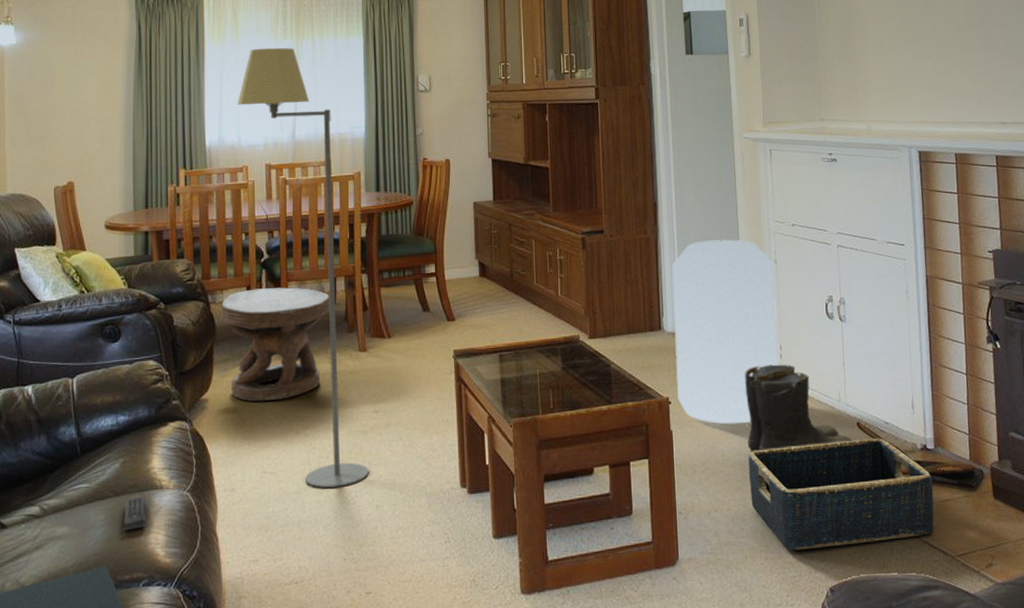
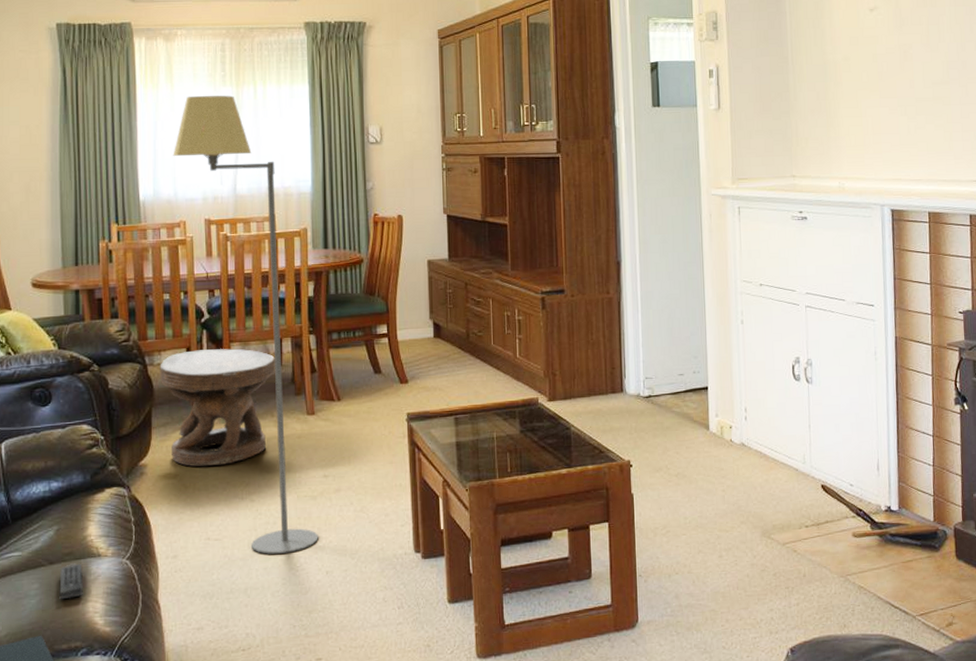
air purifier: present [671,239,778,424] -> none [634,299,743,487]
boots: present [744,364,853,458] -> none [708,426,817,521]
basket: present [748,438,934,551] -> none [710,500,897,612]

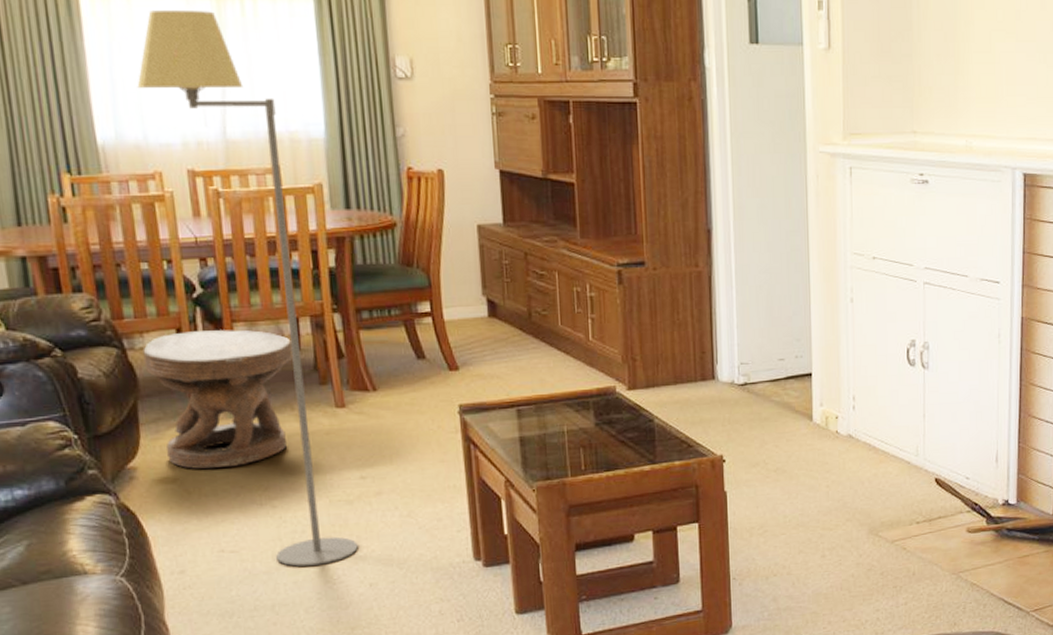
remote control: present [59,563,84,600] -> none [37,582,70,625]

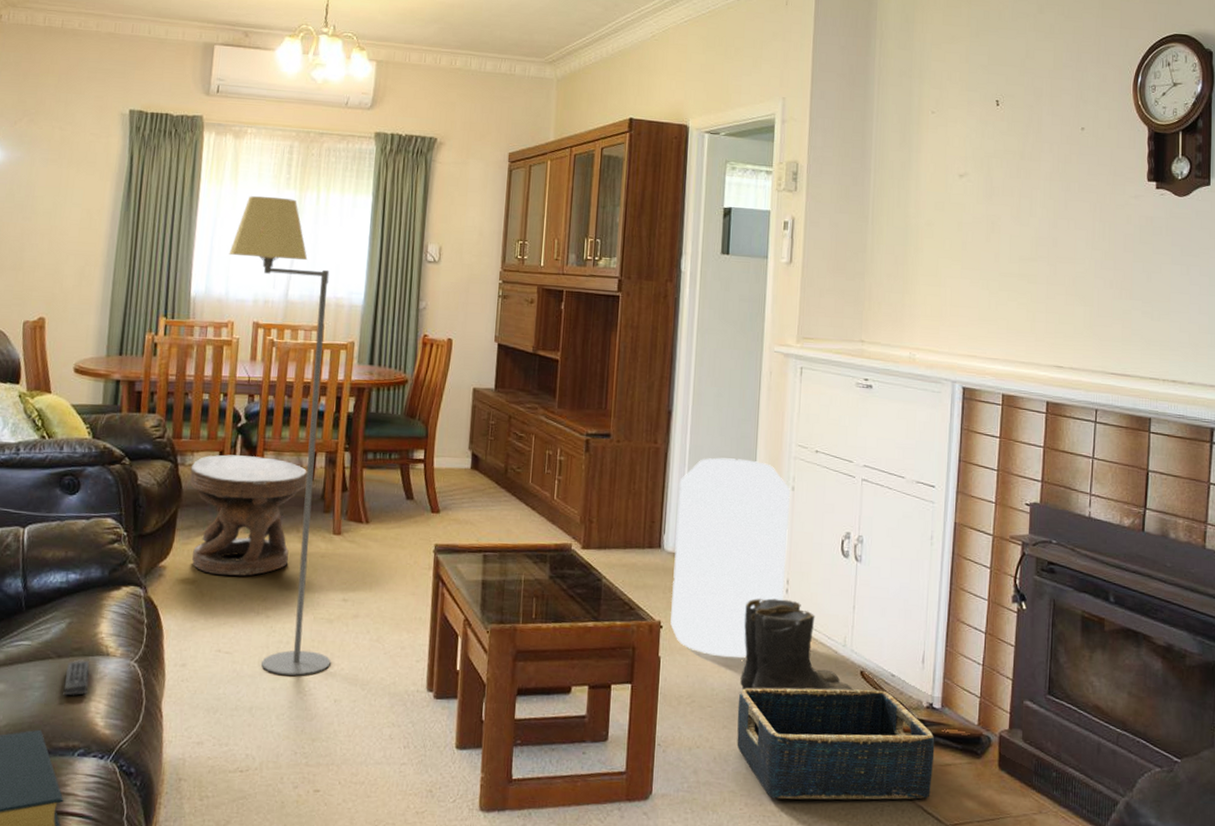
remote control: none [37,582,70,625] -> present [63,659,90,696]
air purifier: none [728,274,851,483] -> present [670,457,791,658]
boots: none [811,416,929,519] -> present [739,598,854,696]
basket: none [812,494,1012,613] -> present [737,688,935,800]

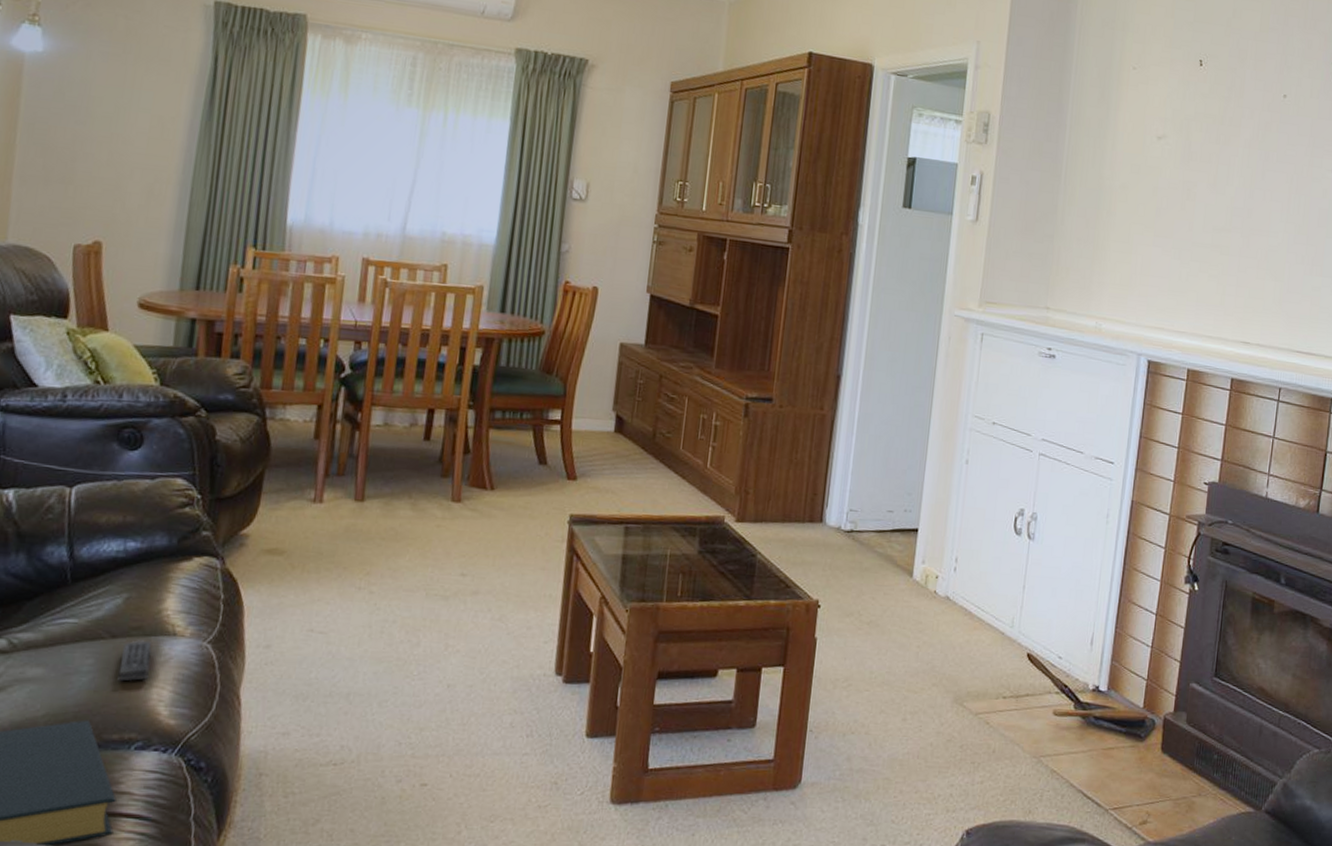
carved stool: present [189,454,307,576] -> none [280,408,423,547]
floor lamp: present [228,196,331,676] -> none [334,112,457,659]
air purifier: present [670,457,791,658] -> none [829,427,965,639]
basket: present [737,688,935,800] -> none [894,670,1099,786]
boots: present [739,598,854,696] -> none [899,576,1019,679]

